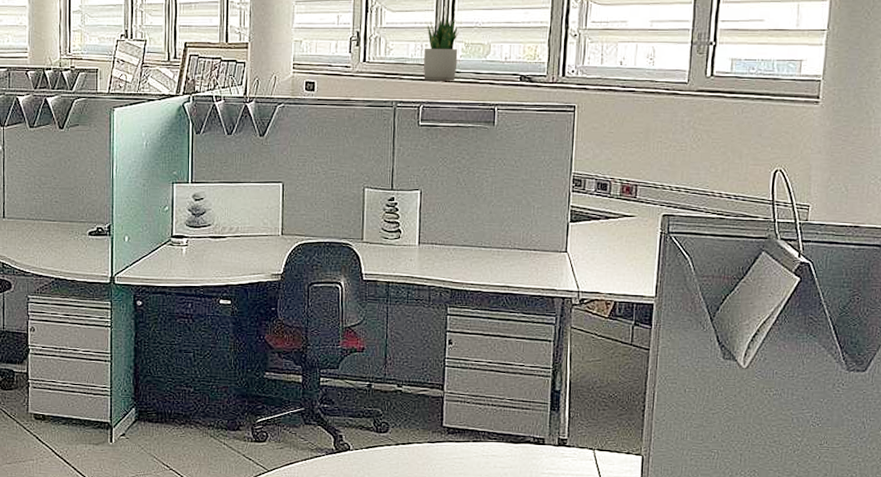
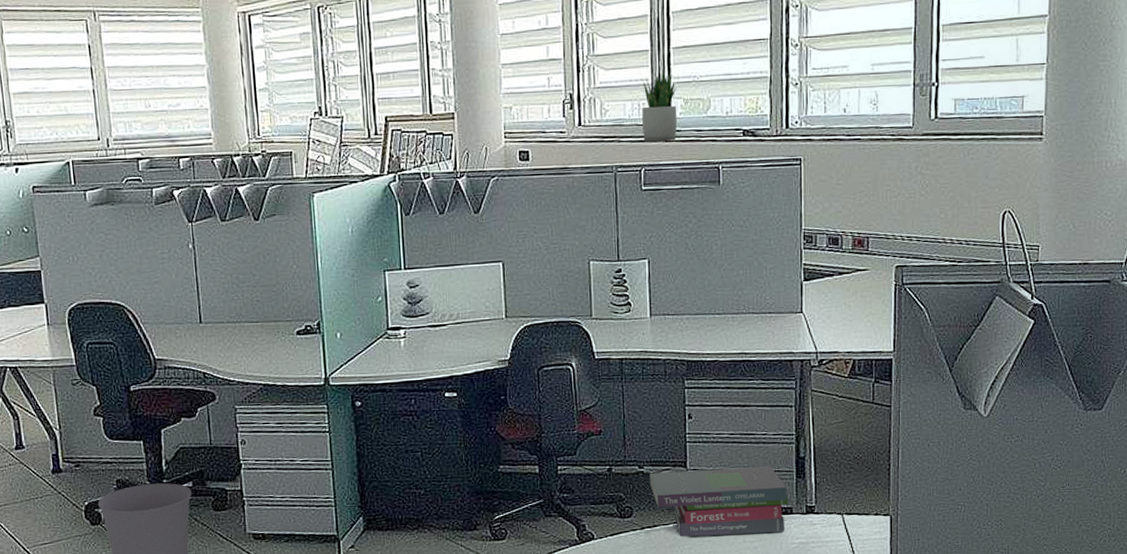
books: none [407,392,542,462] -> present [649,466,789,537]

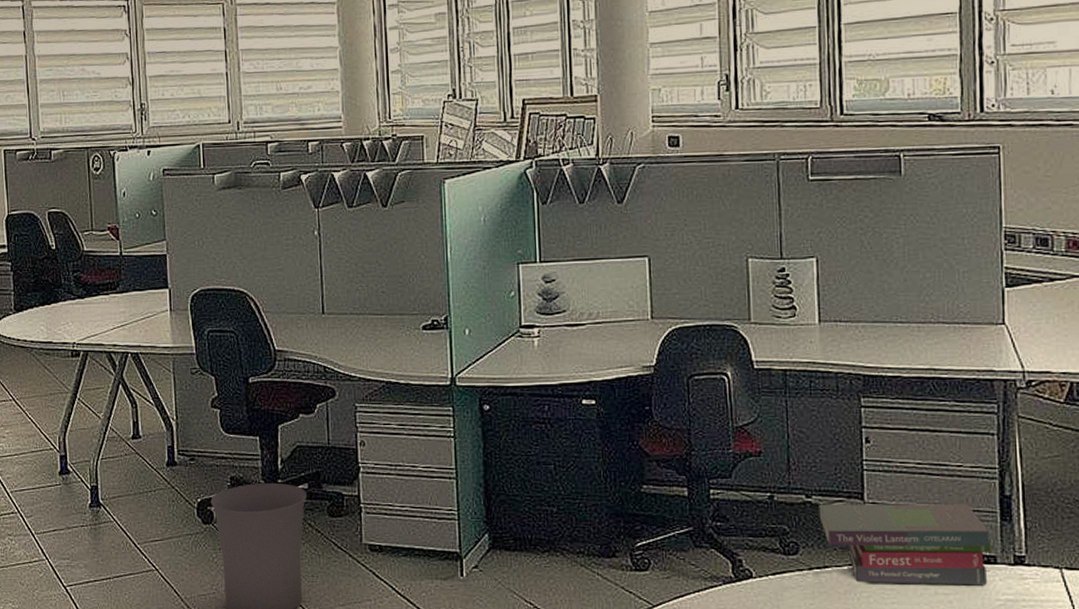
planter: present [642,72,678,142] -> none [809,50,850,127]

